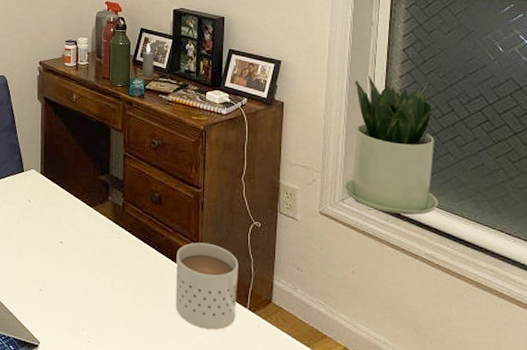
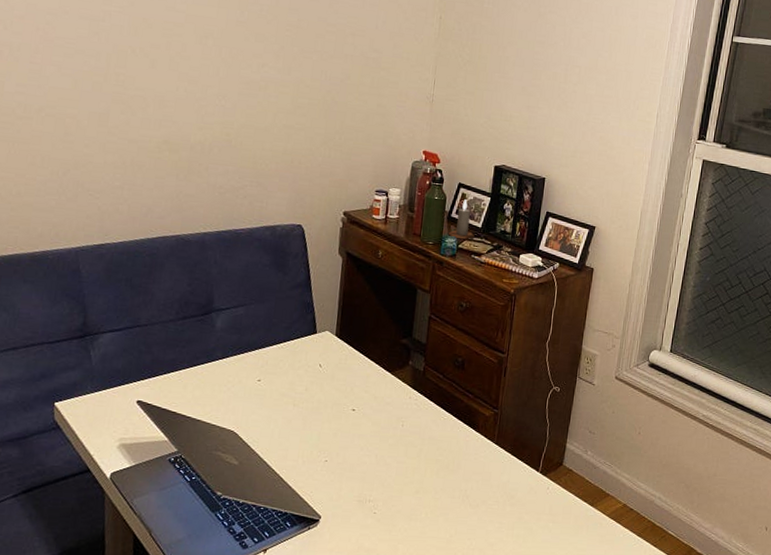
mug: present [176,242,238,330] -> none [469,407,535,494]
planter: present [344,75,438,216] -> none [639,246,726,380]

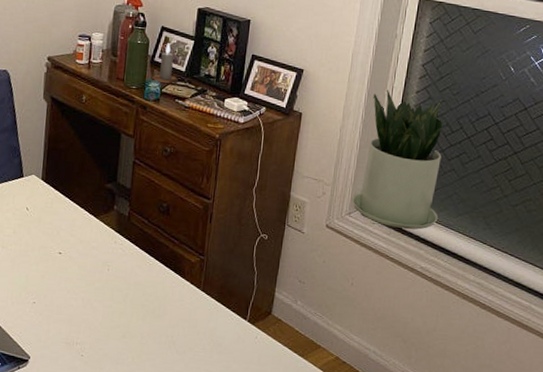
planter: none [639,246,726,380] -> present [352,89,445,230]

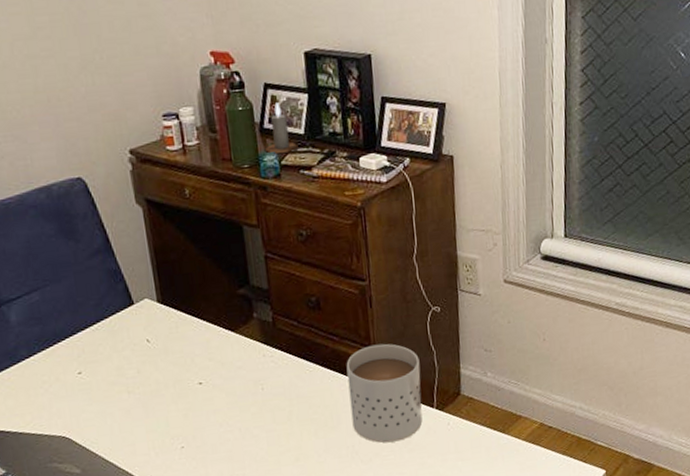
mug: none [175,254,242,342] -> present [346,343,423,443]
planter: present [352,89,445,230] -> none [527,107,626,266]

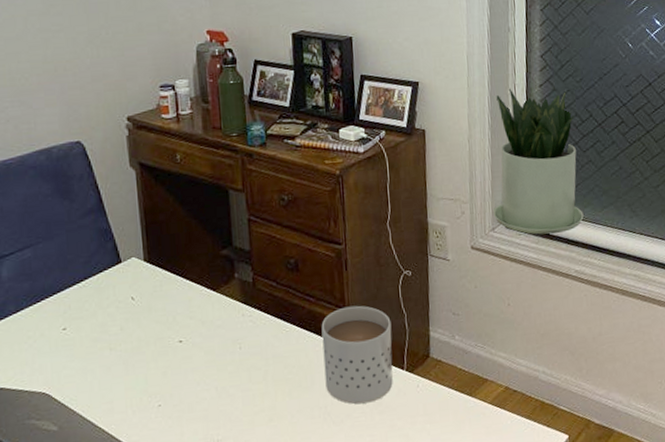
candle: present [265,103,299,155] -> none [253,78,284,125]
planter: none [527,107,626,266] -> present [493,88,584,235]

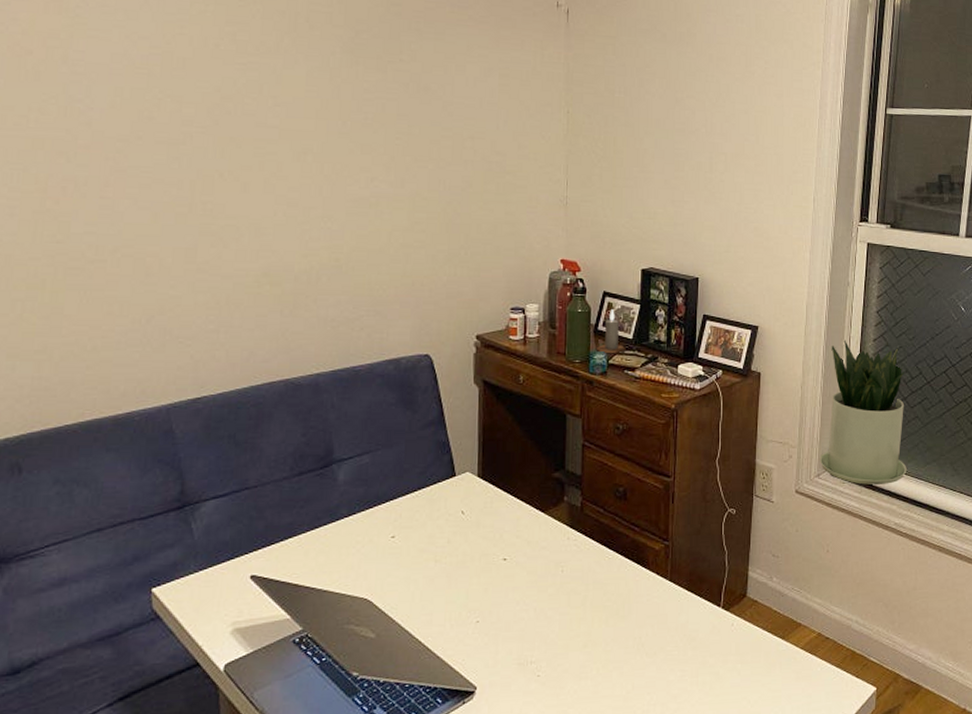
candle: none [253,78,284,125] -> present [597,309,626,354]
mug: present [321,305,393,405] -> none [642,539,712,638]

